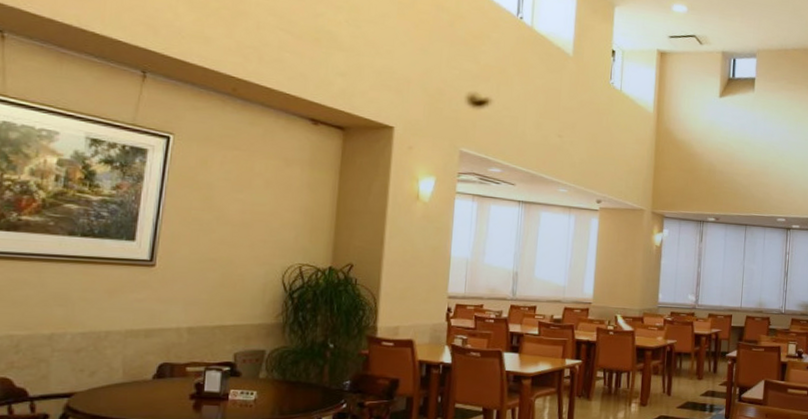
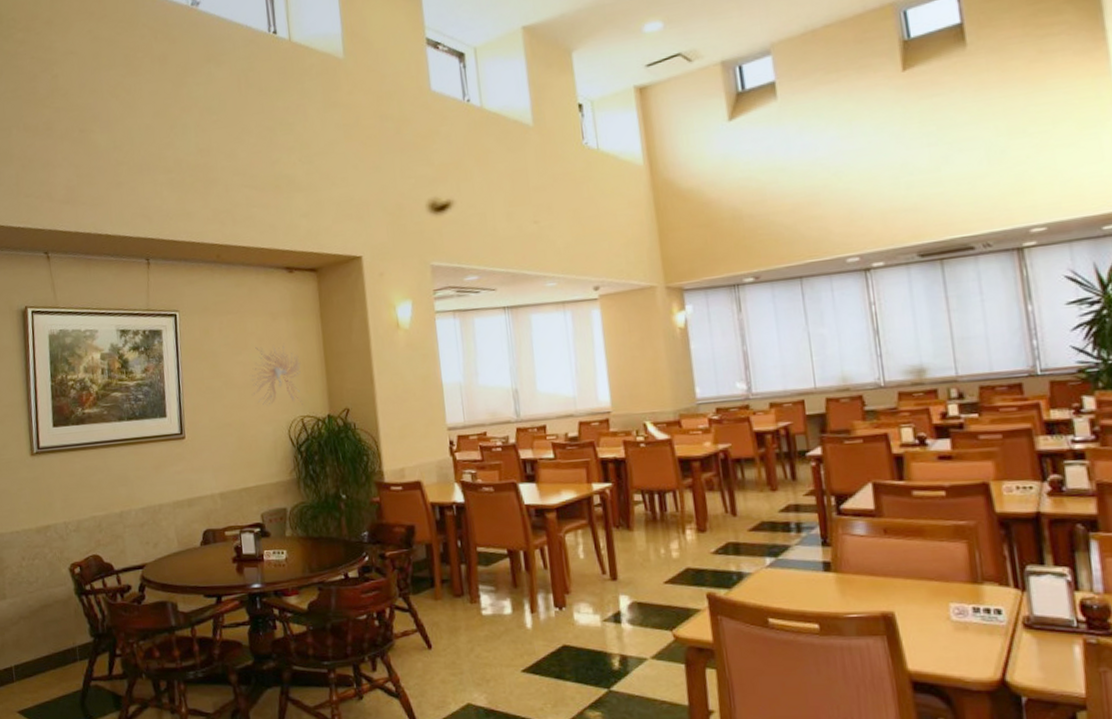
wall sculpture: none [248,187,309,253] -> present [251,343,303,407]

